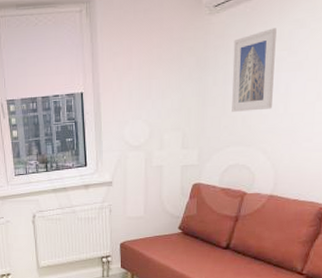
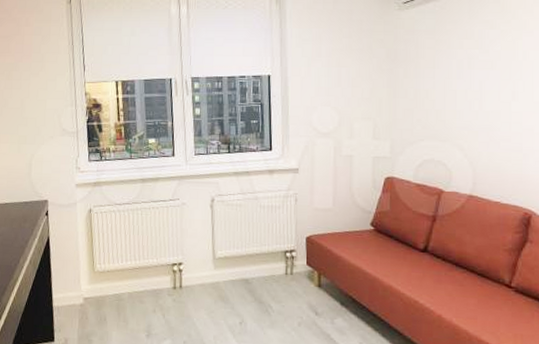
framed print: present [232,28,277,112] -> none [423,27,466,106]

